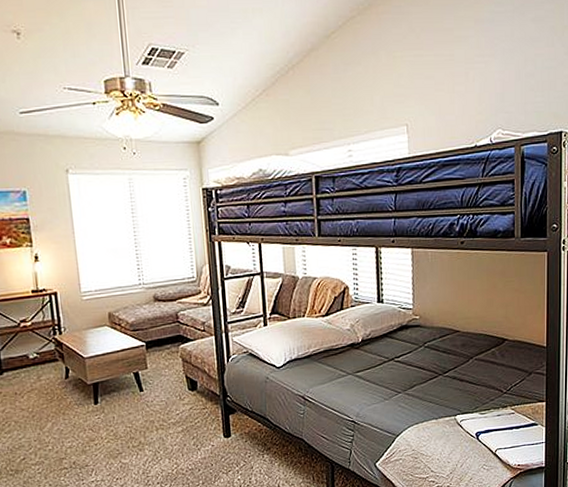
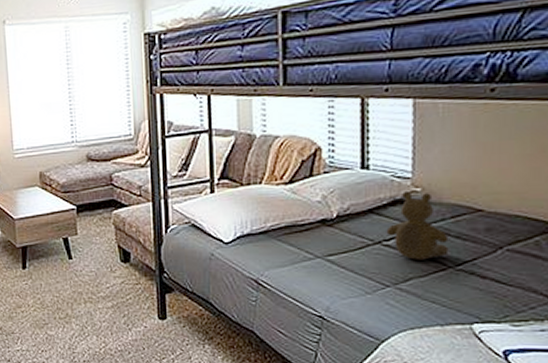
teddy bear: none [397,319,439,371] -> present [386,192,449,260]

